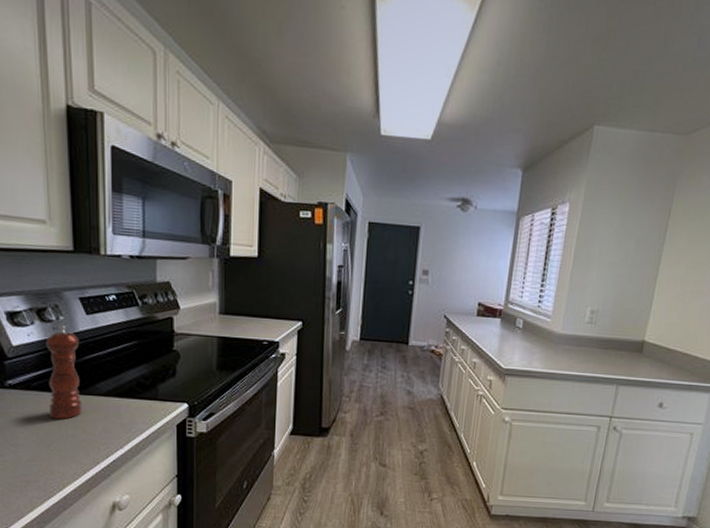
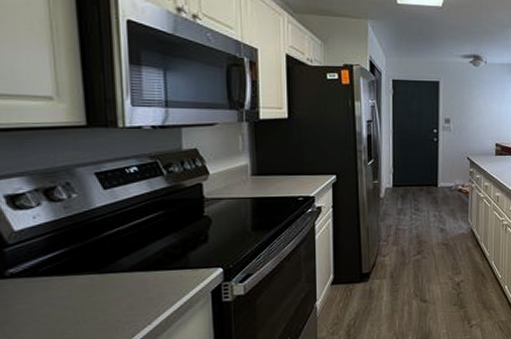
pepper mill: present [46,325,83,419] -> none [56,203,102,304]

